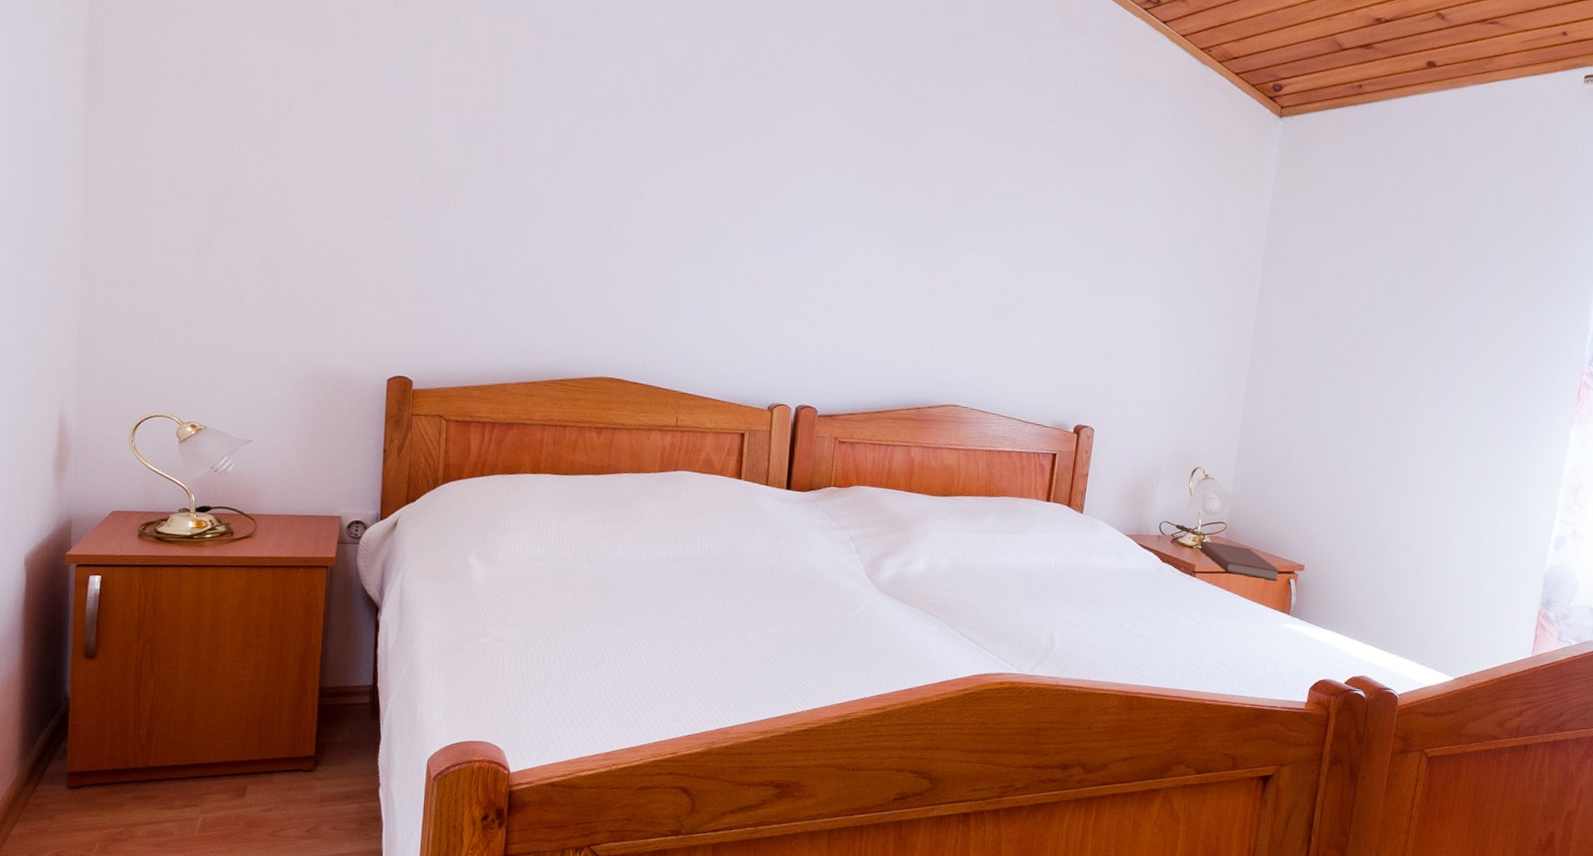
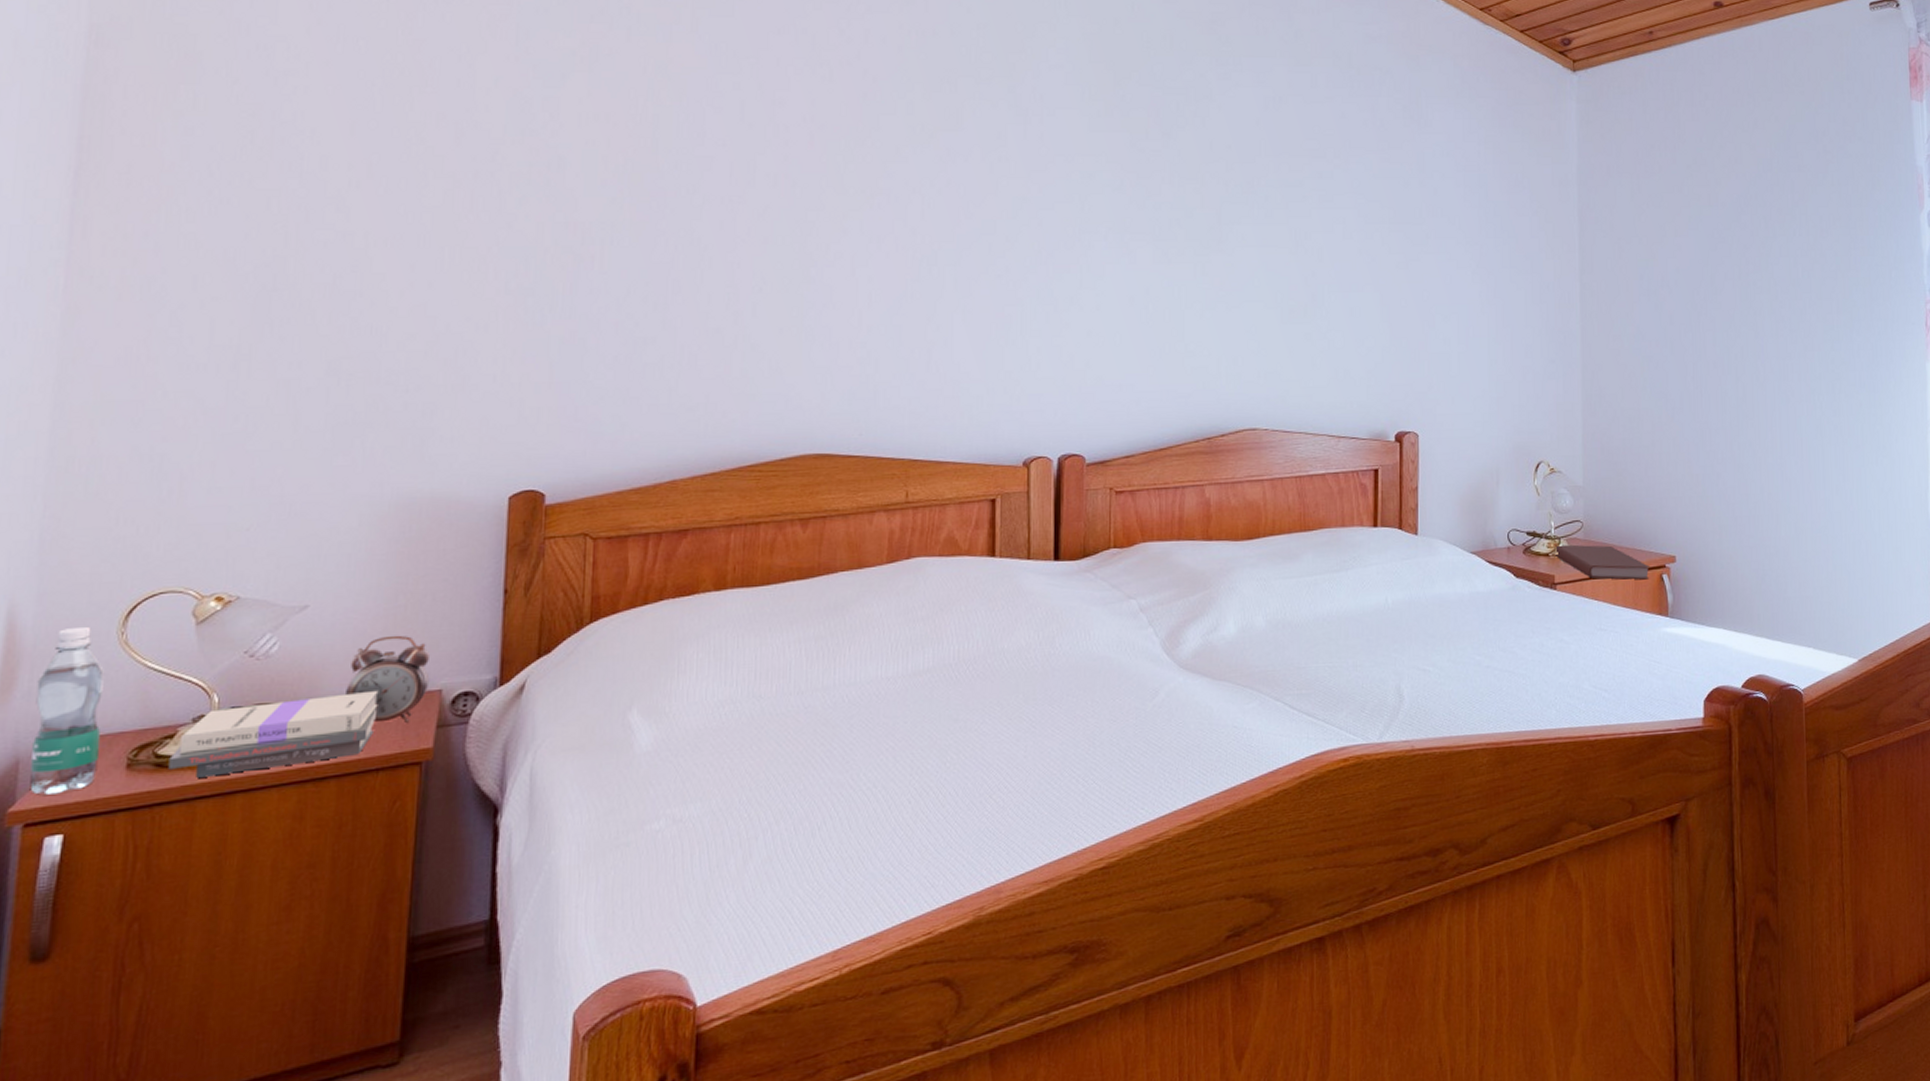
bottle: none [79,431,122,549] -> present [30,626,104,797]
books: none [164,505,299,555] -> present [168,690,379,778]
alarm clock: none [277,471,334,536] -> present [346,635,431,723]

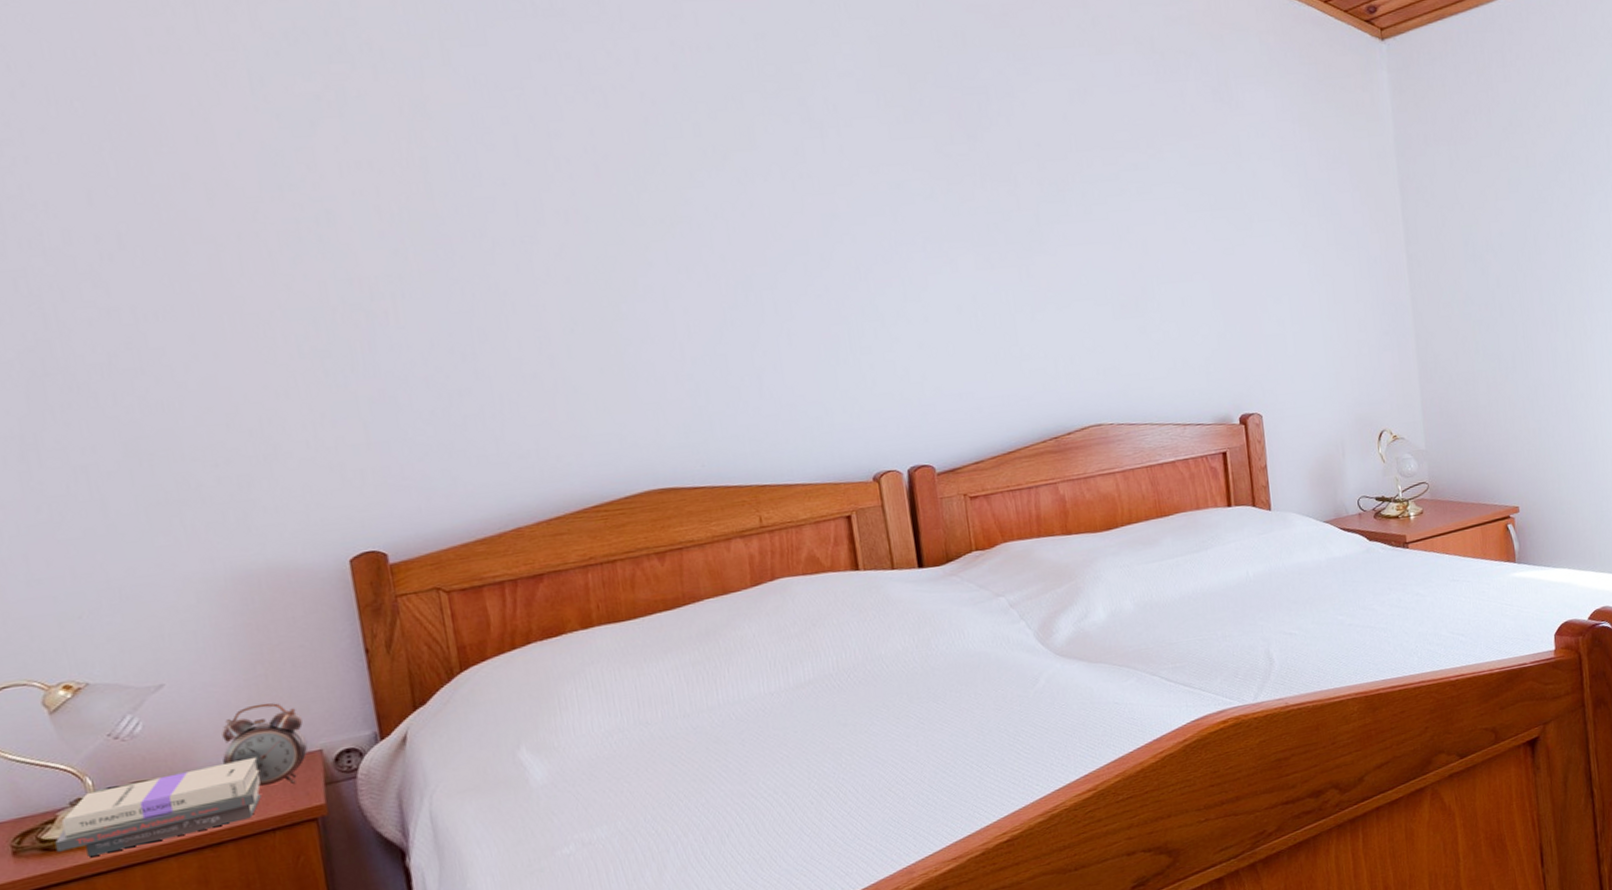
book: present [1554,544,1650,580] -> none [1403,502,1495,535]

